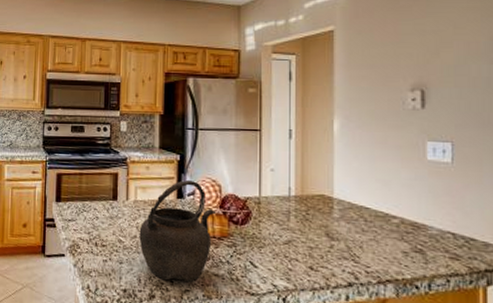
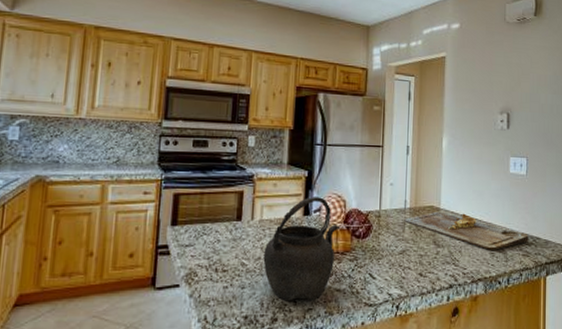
cutting board: none [289,200,458,249] -> present [404,211,529,250]

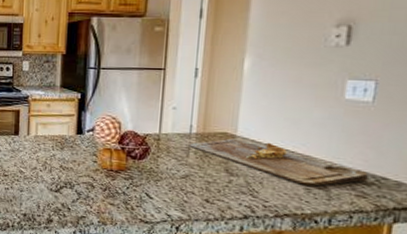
kettle: present [263,197,340,301] -> none [39,117,114,210]

